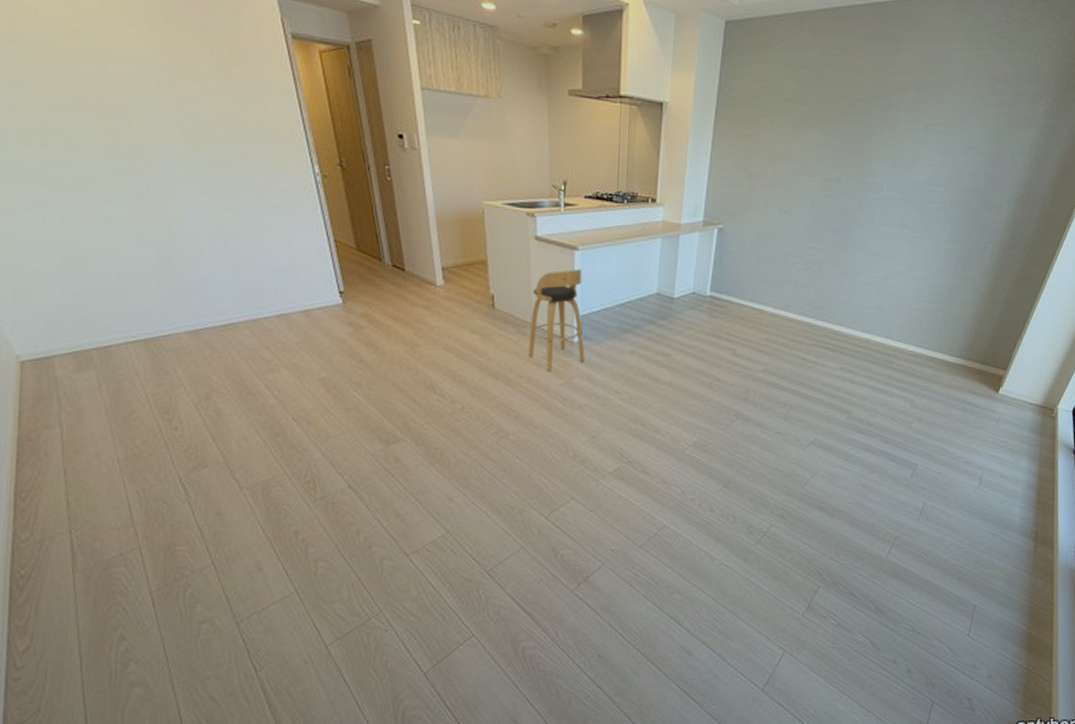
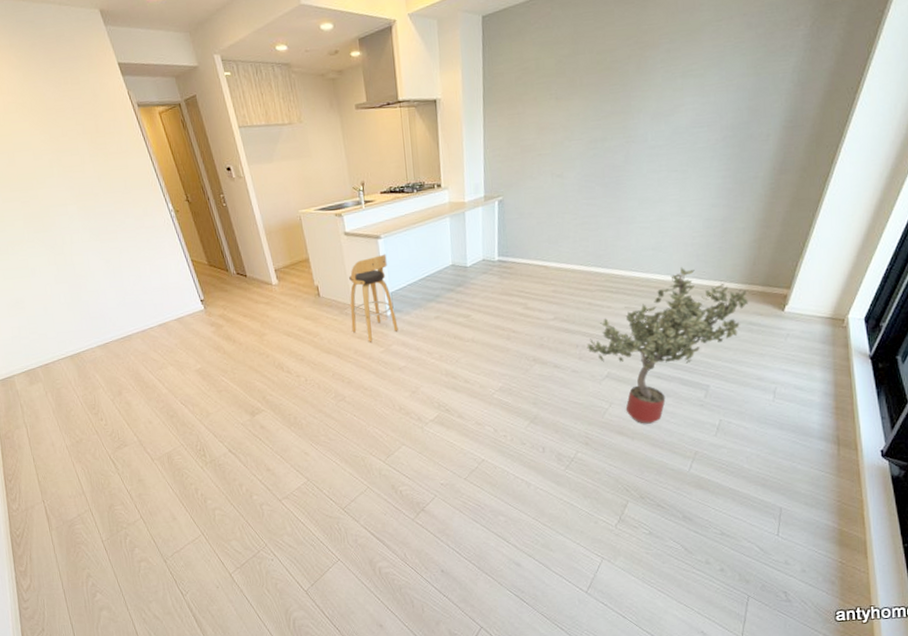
potted tree: none [795,332,966,501] -> present [587,267,749,424]

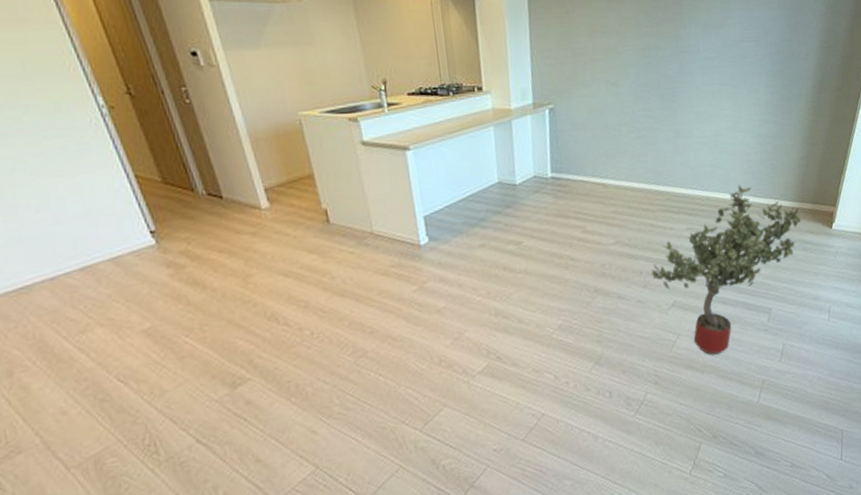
bar stool: present [349,253,398,342] -> none [369,168,435,280]

